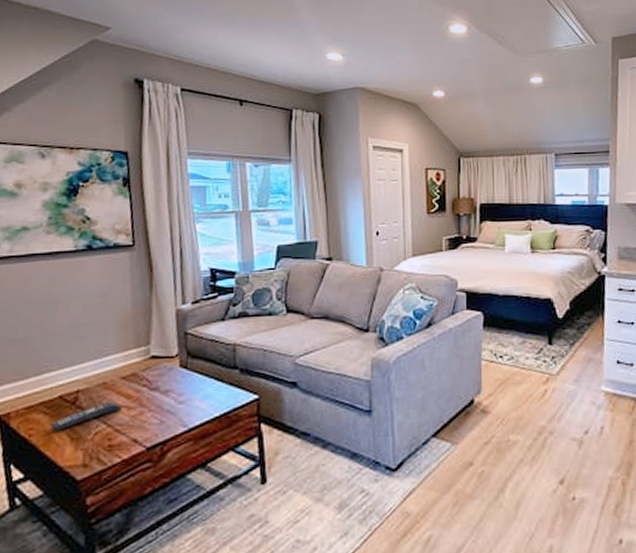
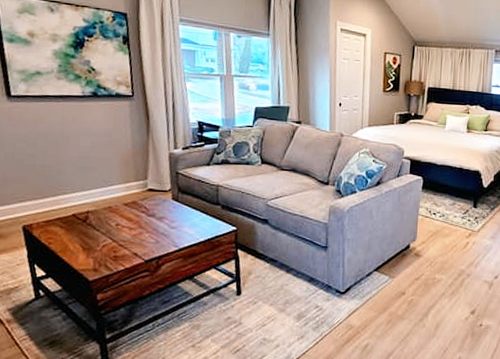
remote control: present [49,402,122,430] -> none [65,222,124,241]

